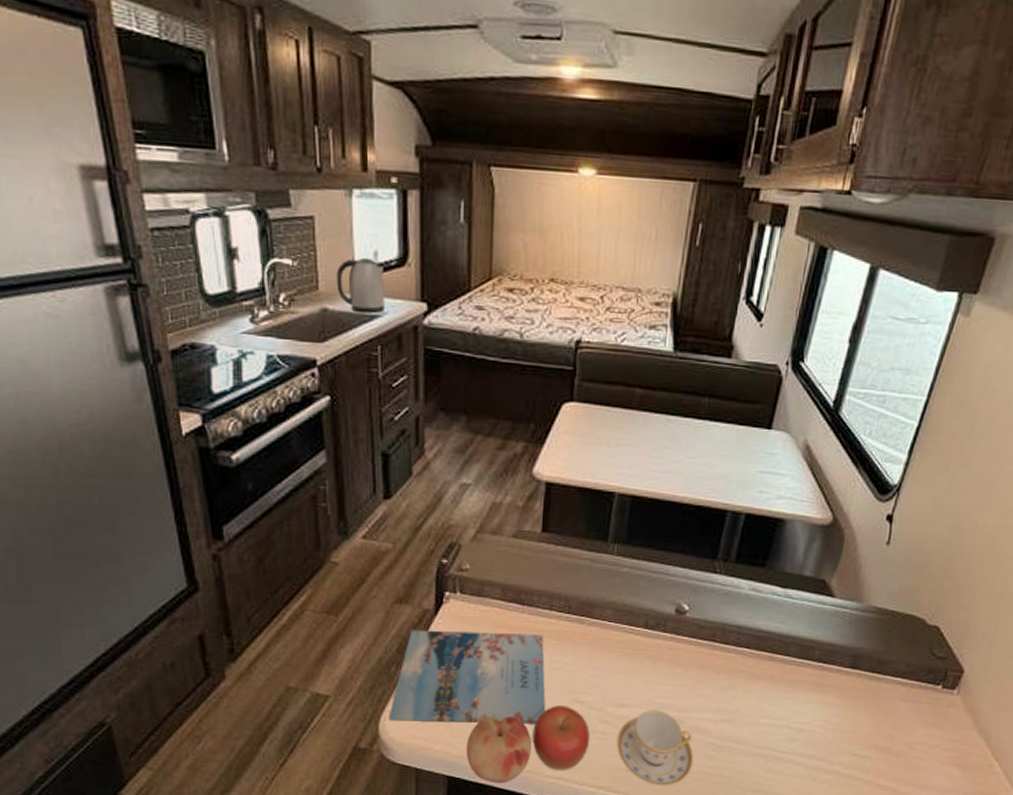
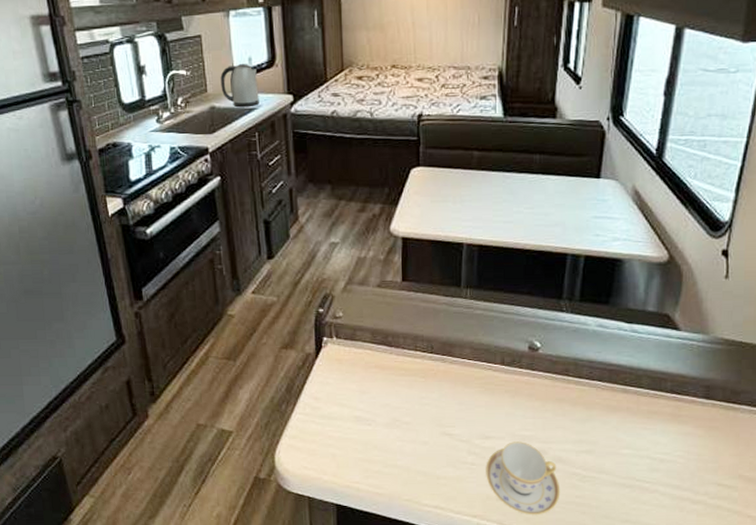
magazine: present [388,630,545,724] -> none [282,371,418,456]
fruit: present [466,715,532,784] -> none [350,448,409,512]
fruit: present [532,706,591,770] -> none [408,438,461,499]

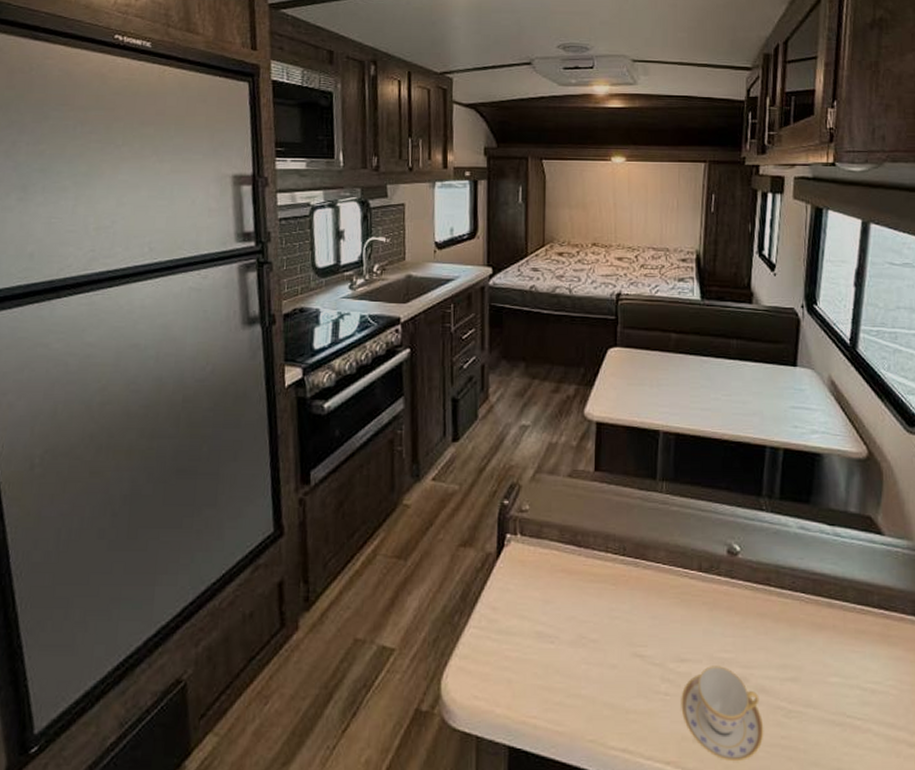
kettle: present [220,63,259,108] -> none [419,233,458,278]

